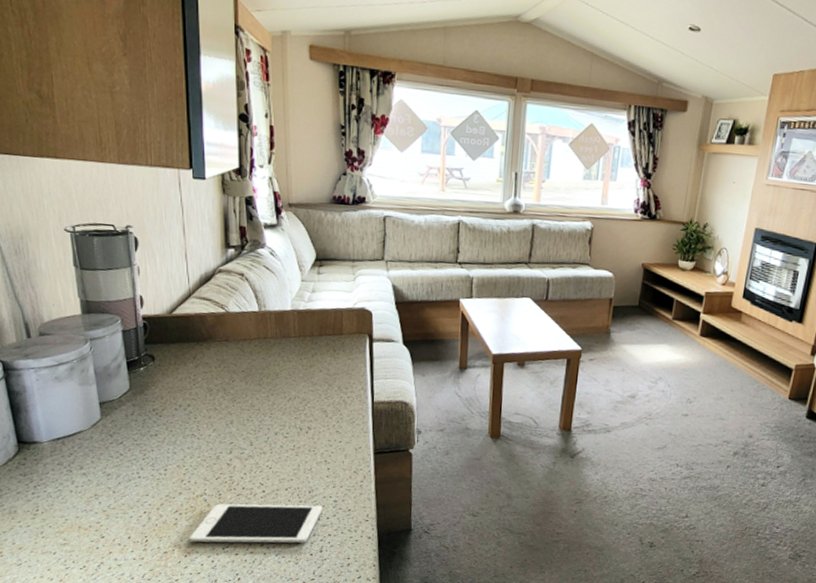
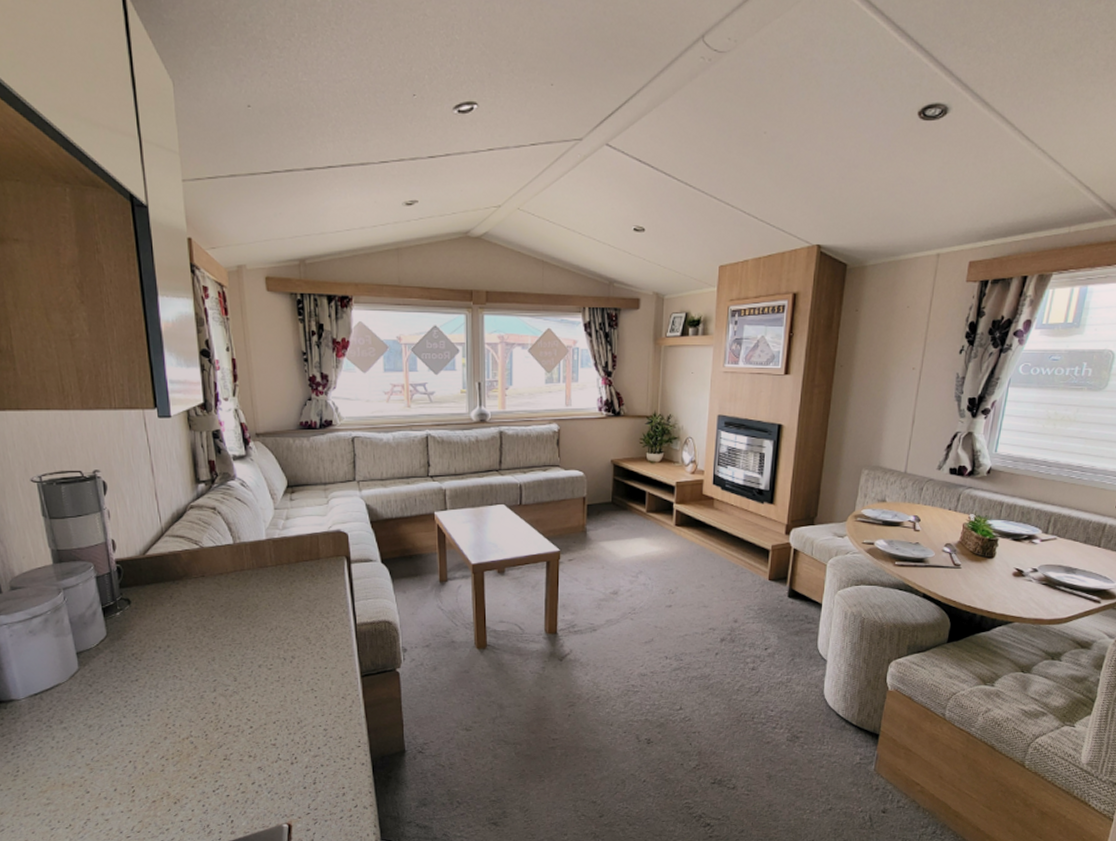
cell phone: present [189,503,323,543] -> none [177,736,313,788]

